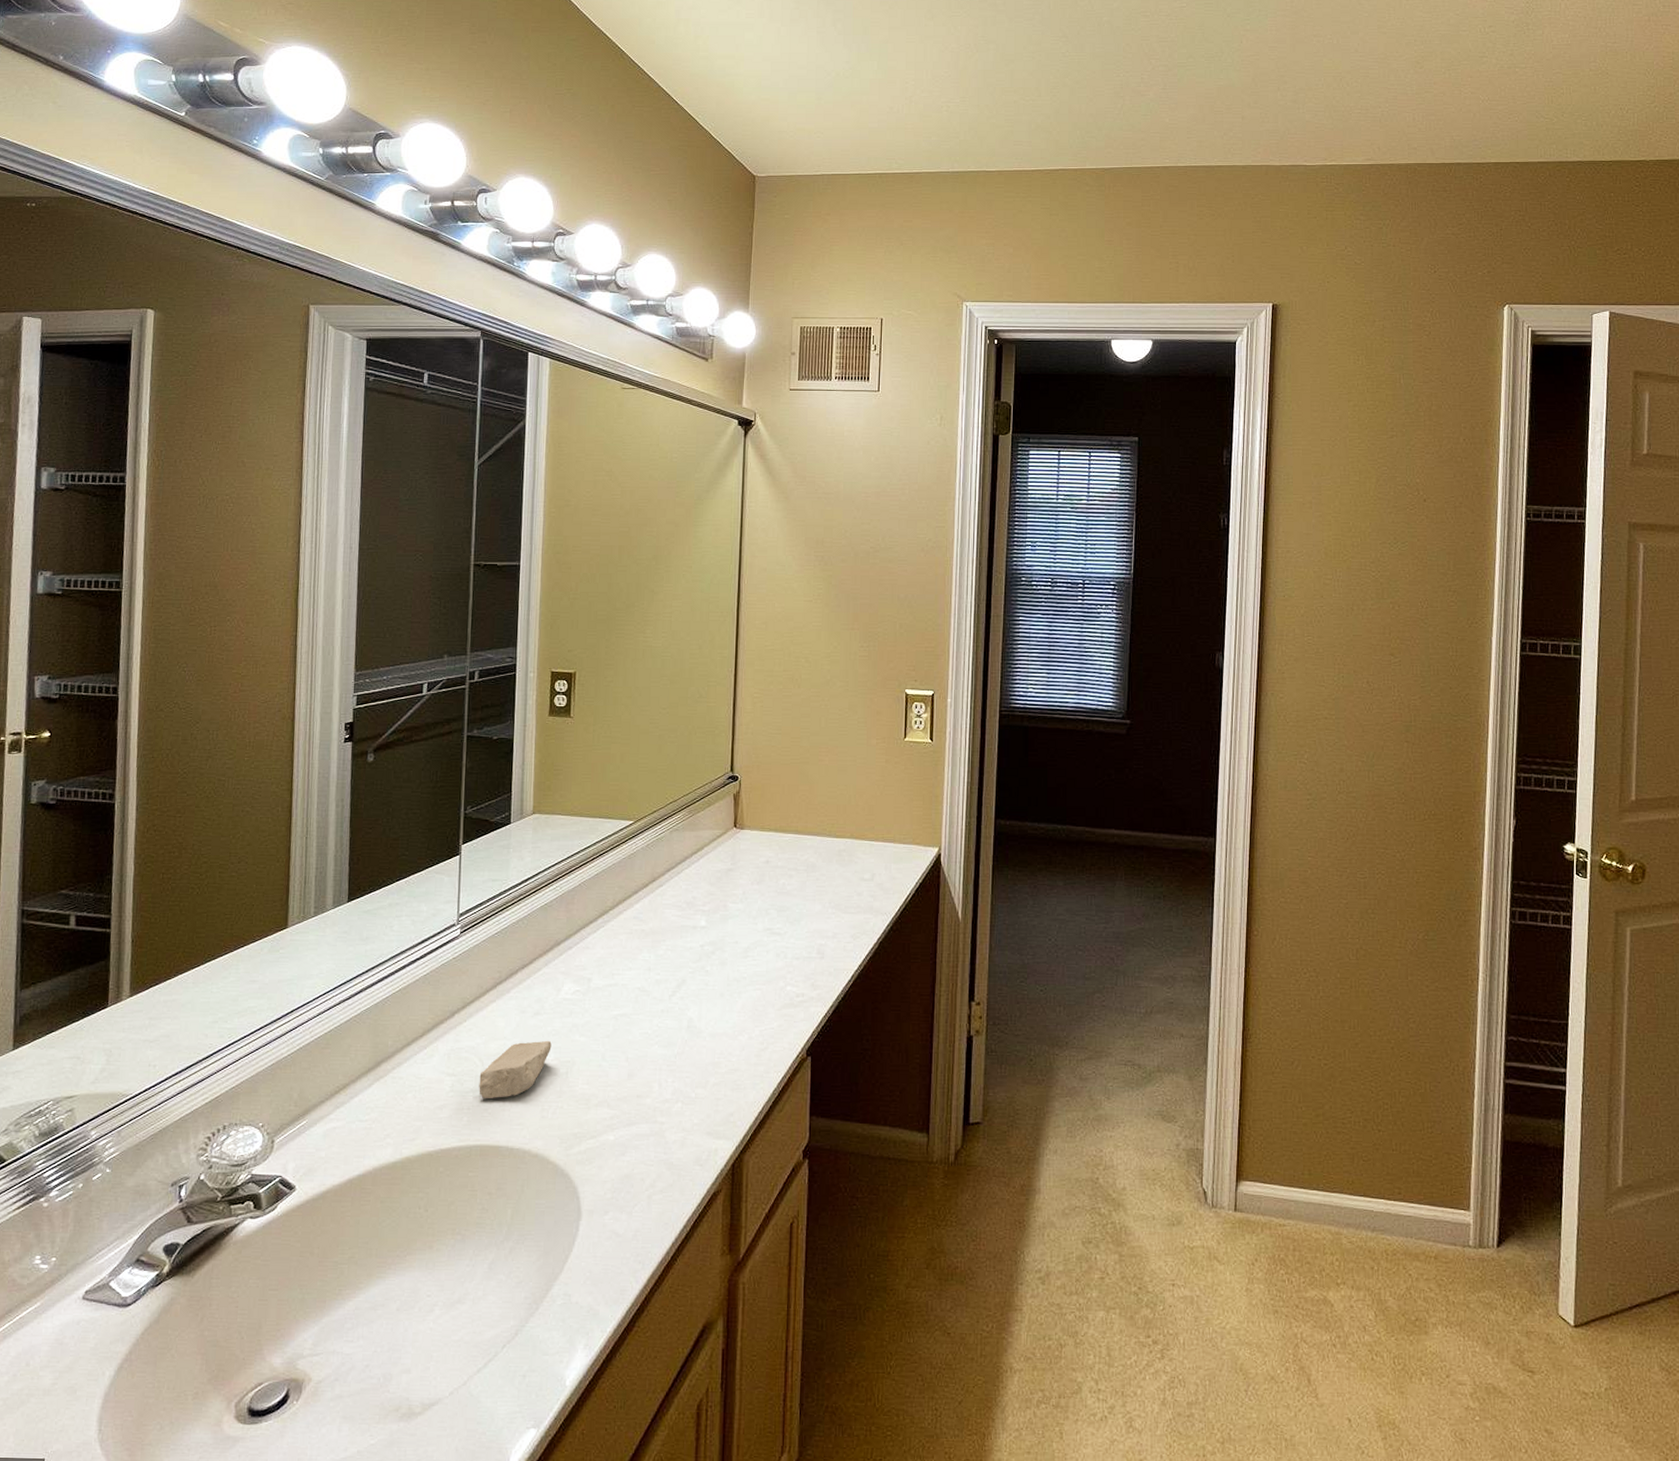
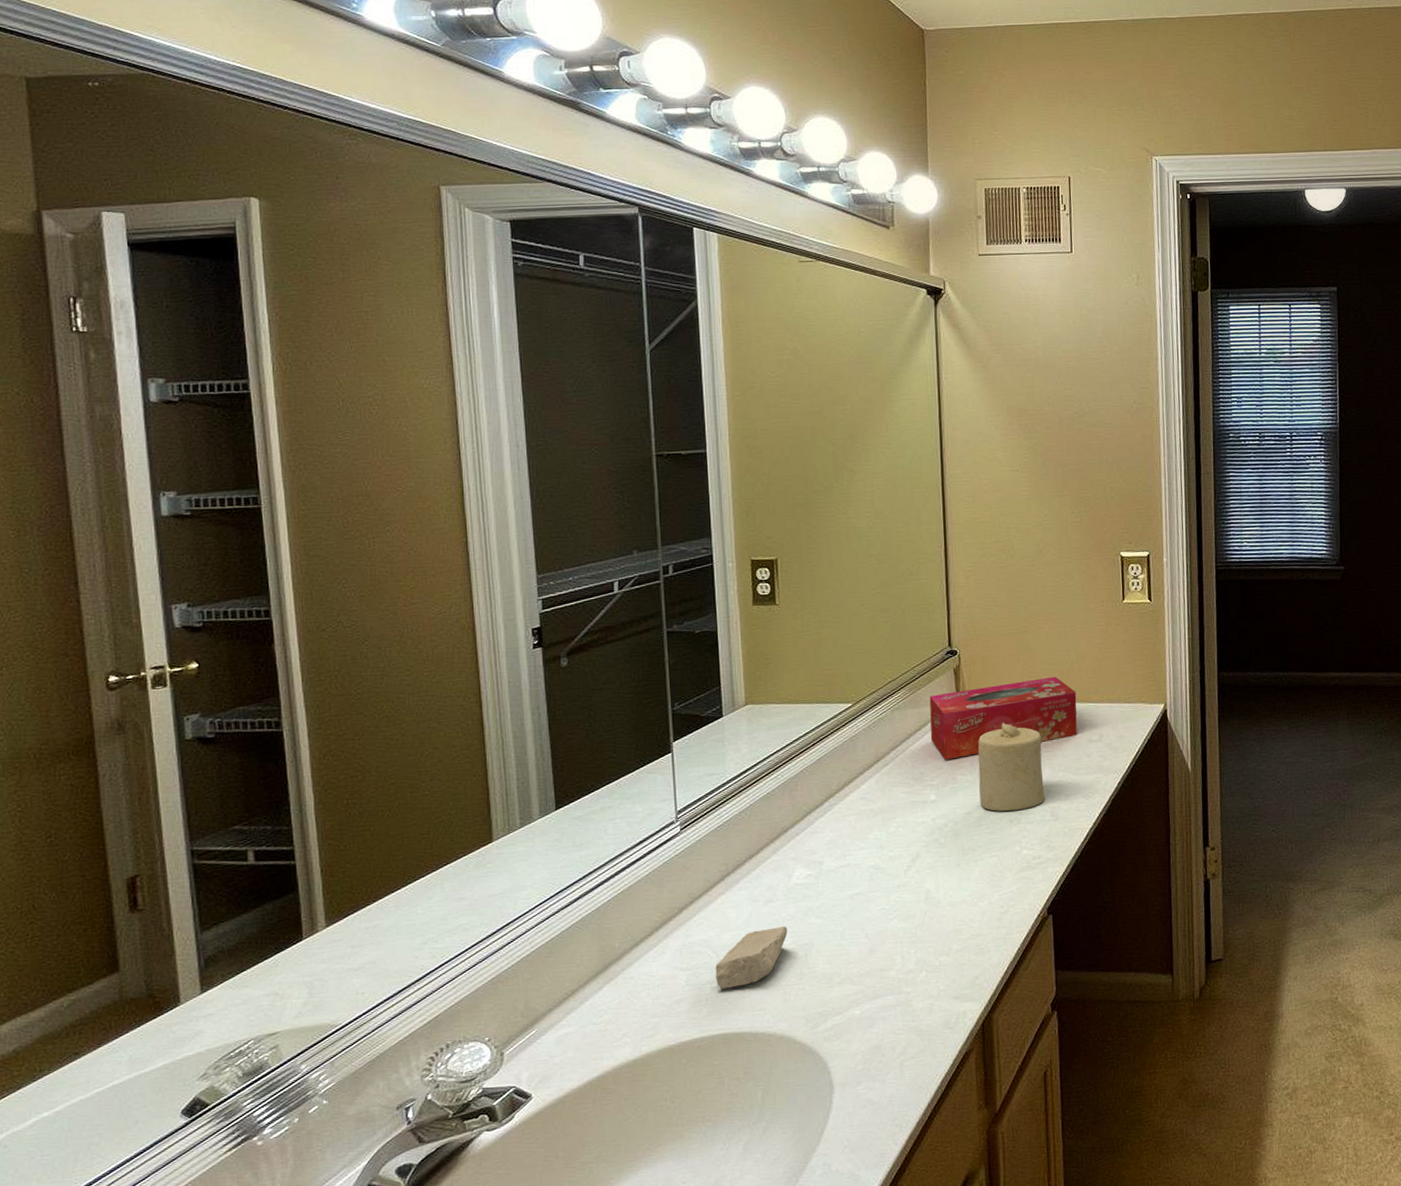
tissue box: none [705,810,852,886] -> present [929,676,1077,760]
candle: none [749,852,814,945] -> present [977,722,1045,812]

